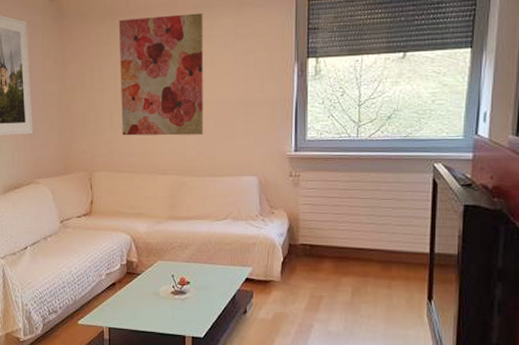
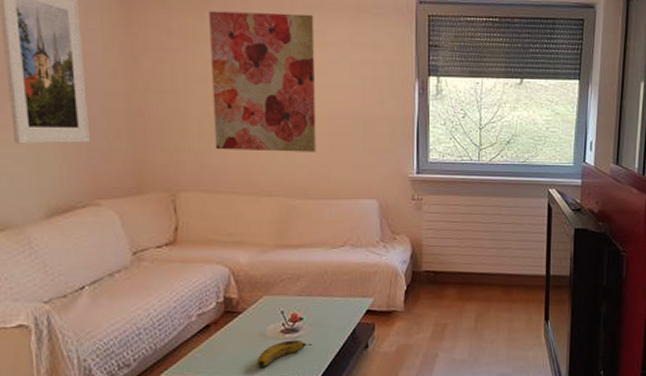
fruit: none [151,301,198,323] -> present [256,340,313,367]

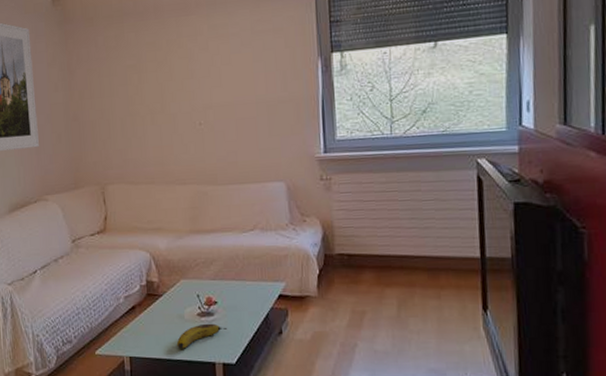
wall art: present [209,10,317,152] -> none [127,10,224,145]

